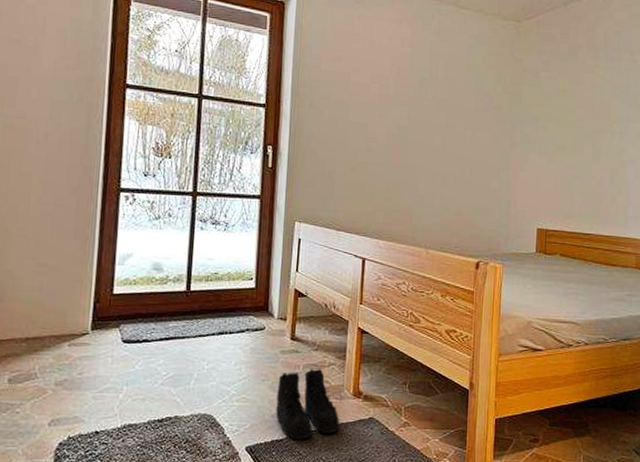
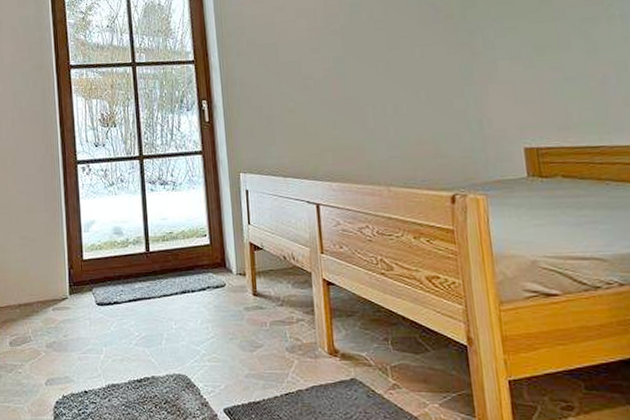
boots: present [276,368,339,440] -> none [246,324,319,402]

